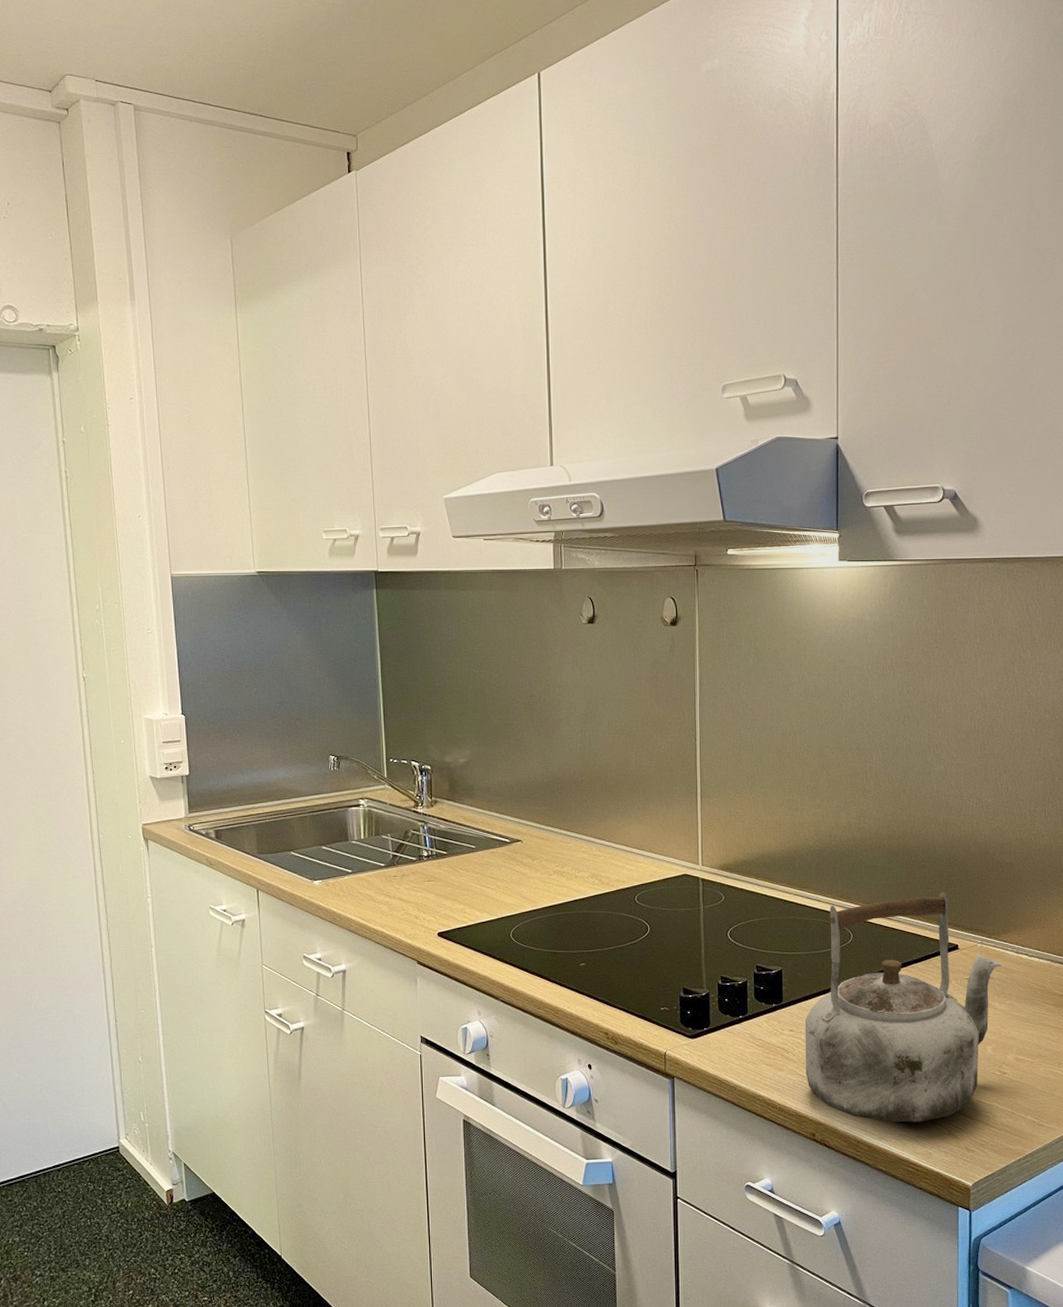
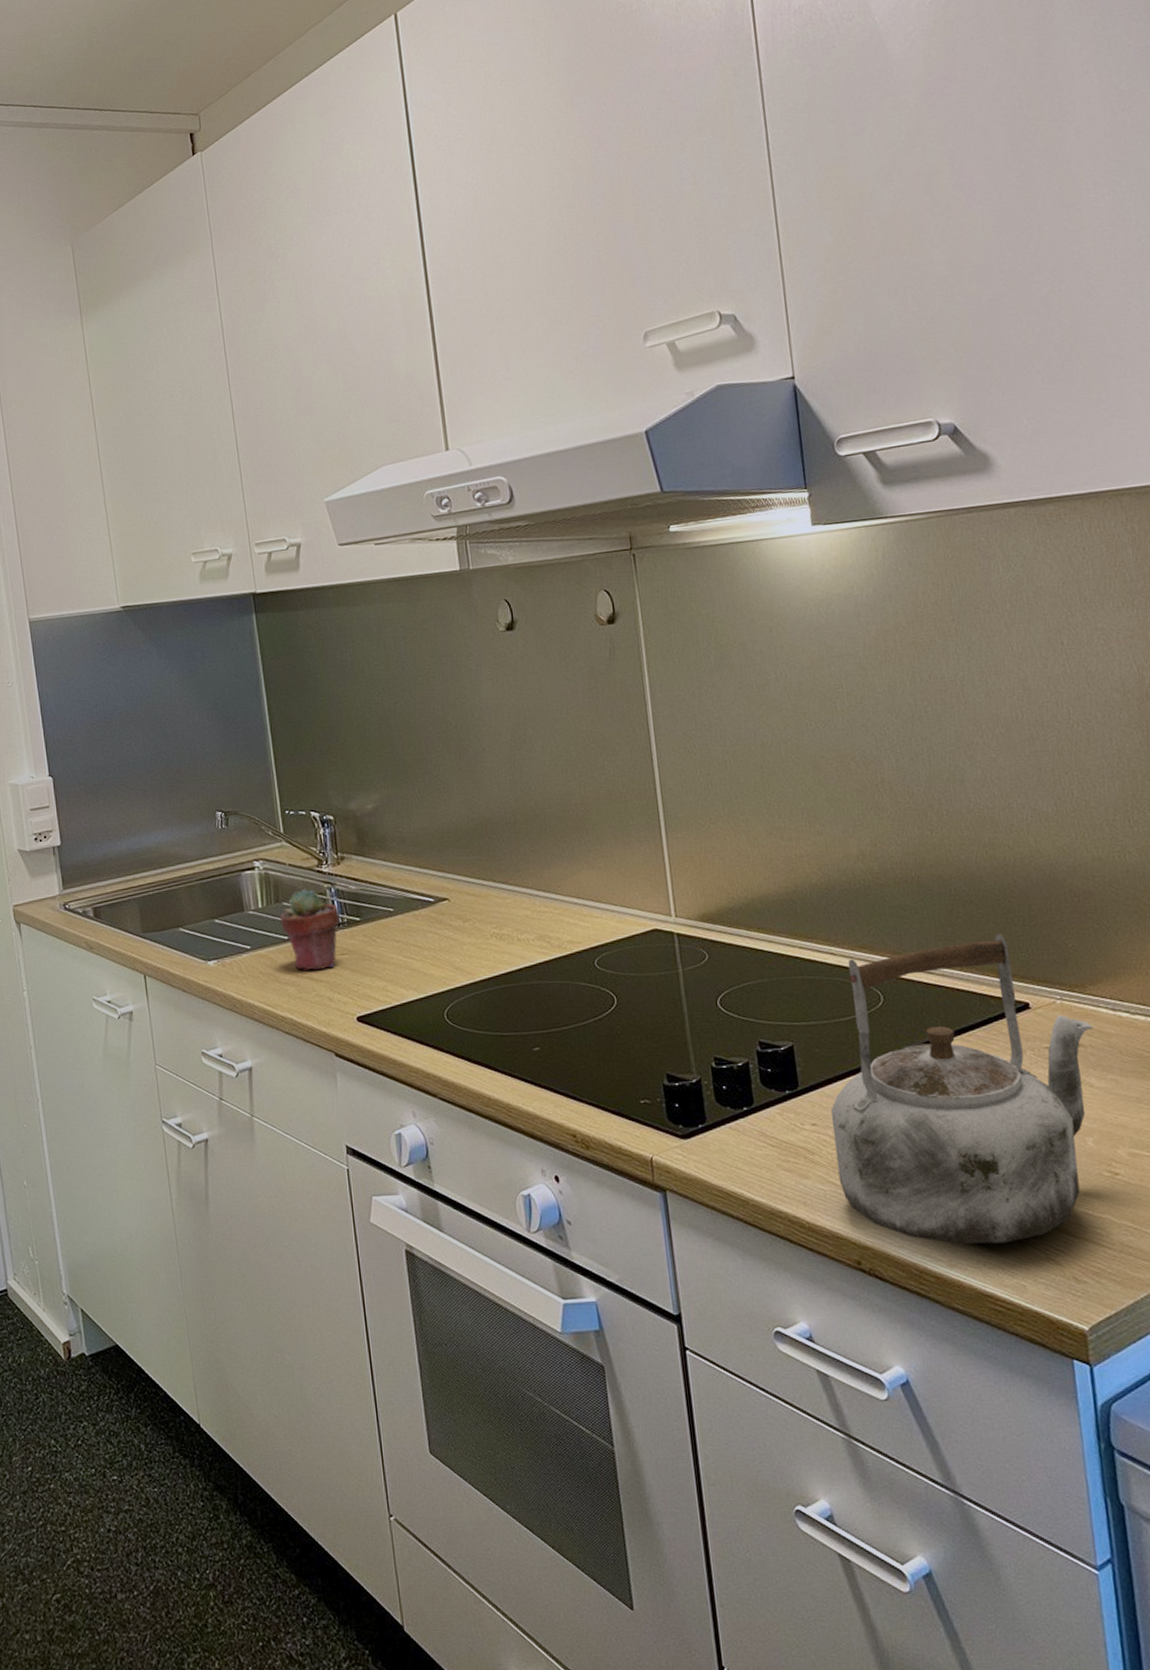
potted succulent: none [378,825,431,893] -> present [279,888,341,971]

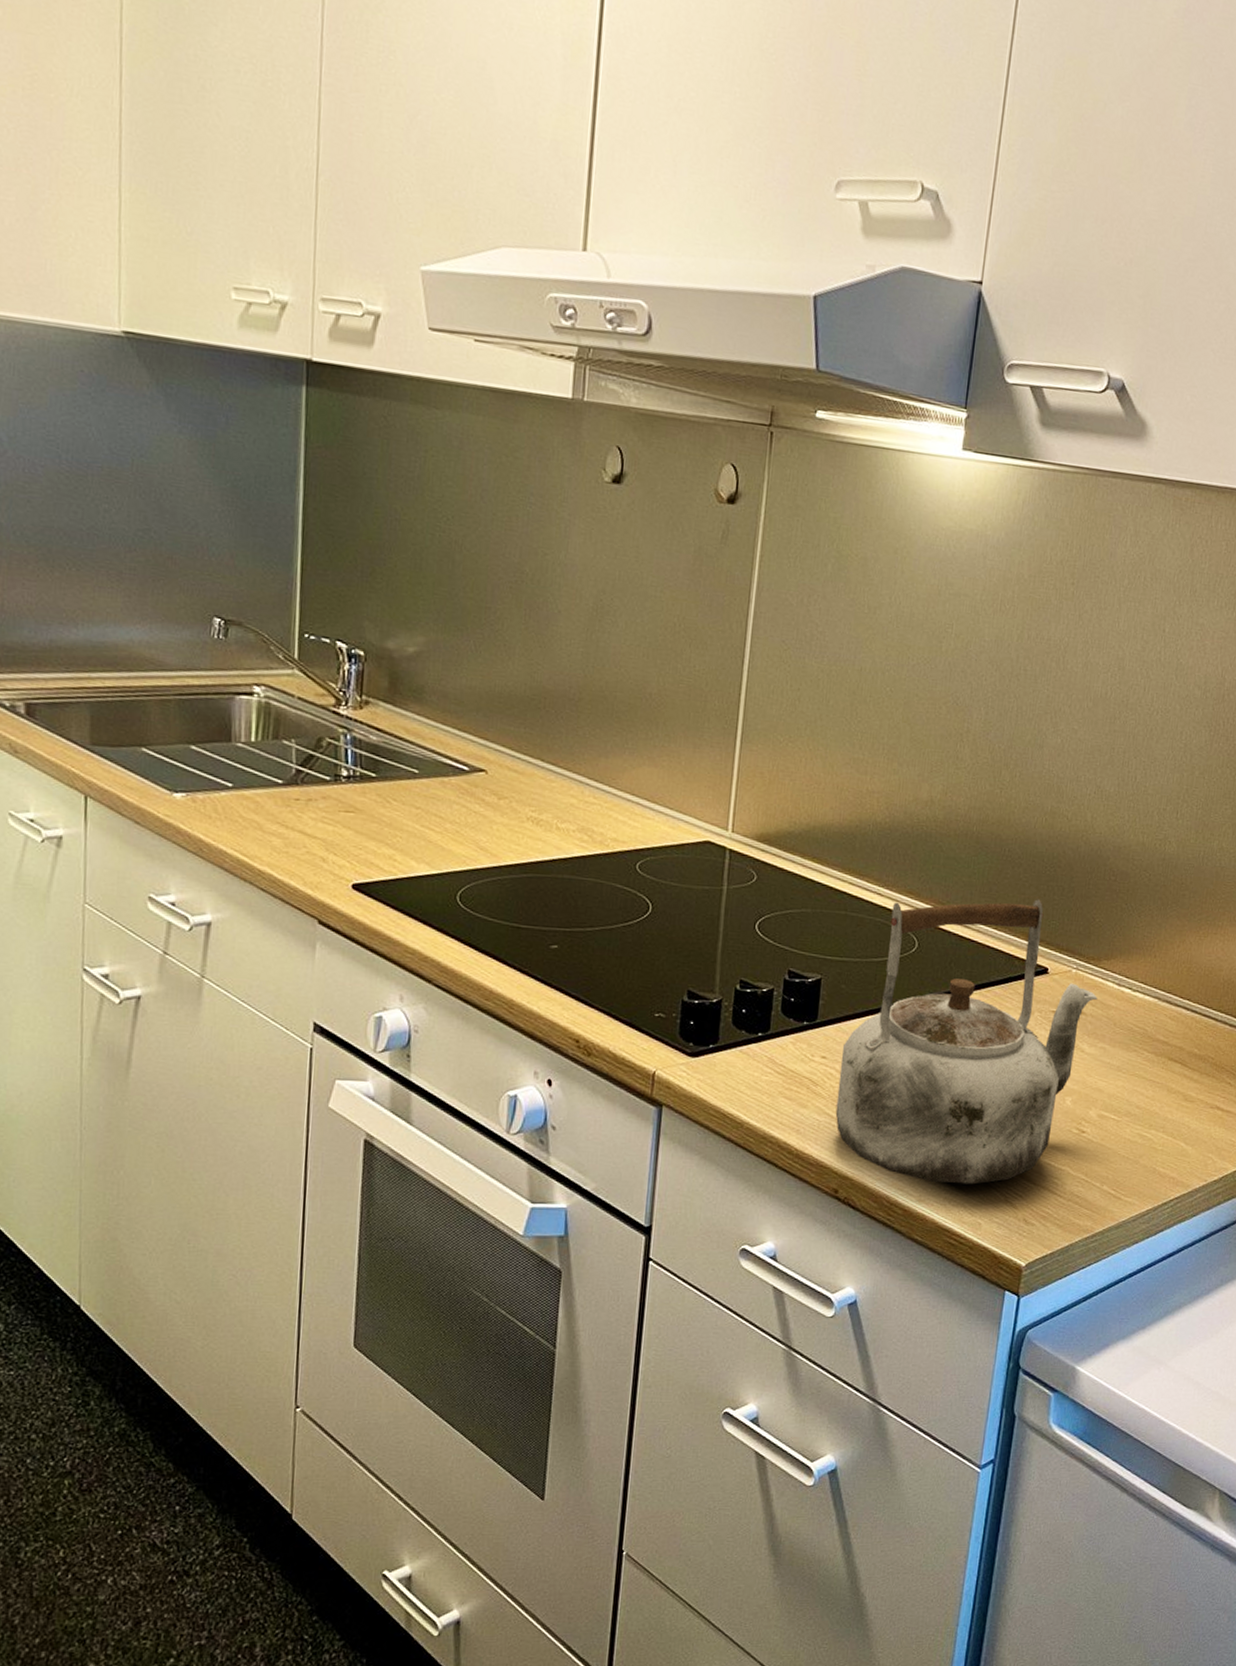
potted succulent: present [279,888,341,971] -> none [275,728,353,825]

